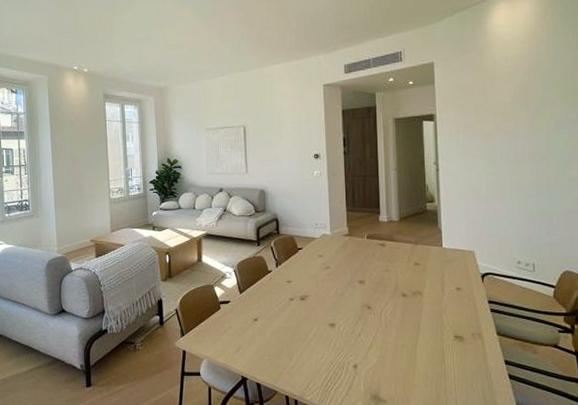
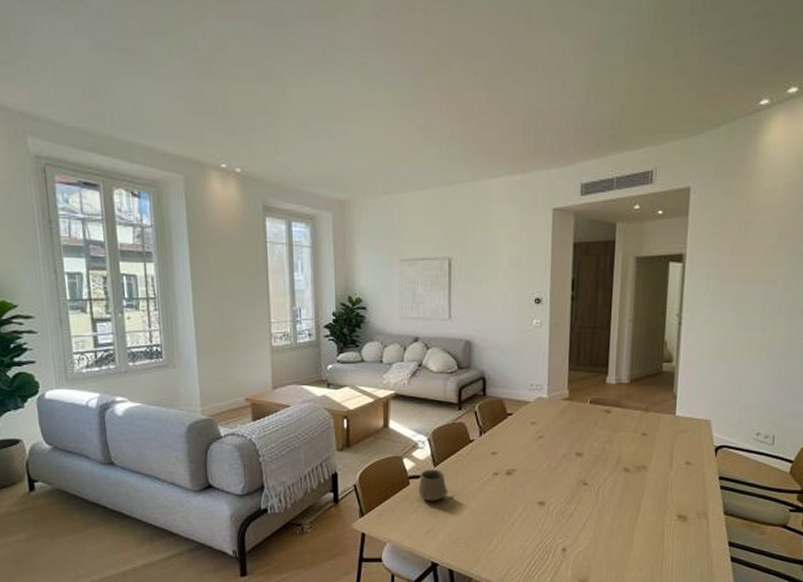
cup: none [227,296,253,323] -> present [418,469,449,502]

